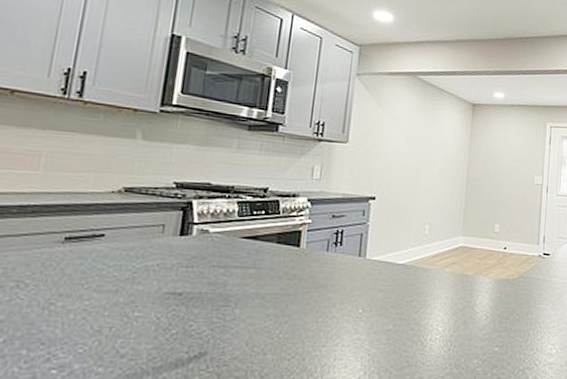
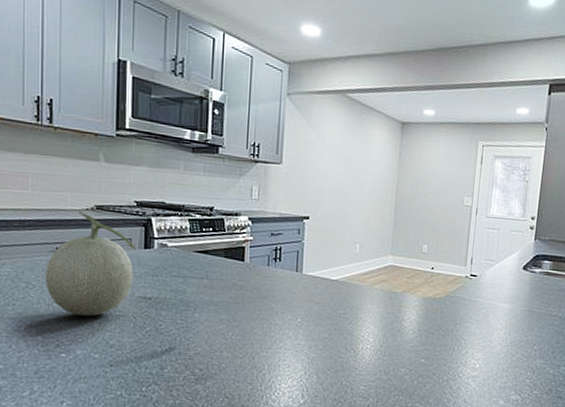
fruit: none [43,194,171,320] -> present [45,211,137,317]

